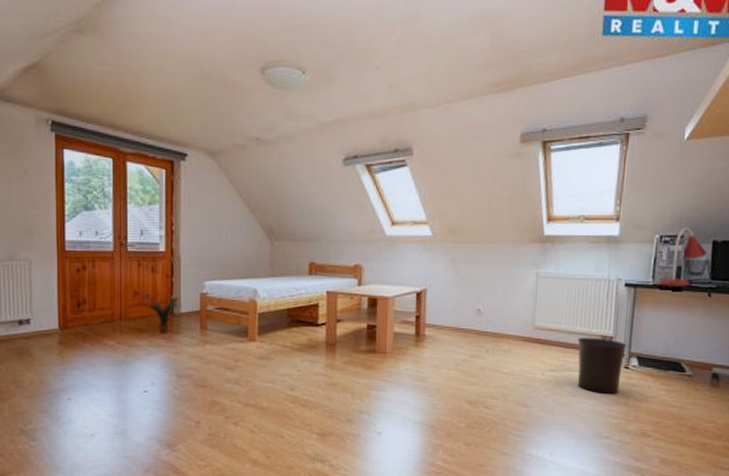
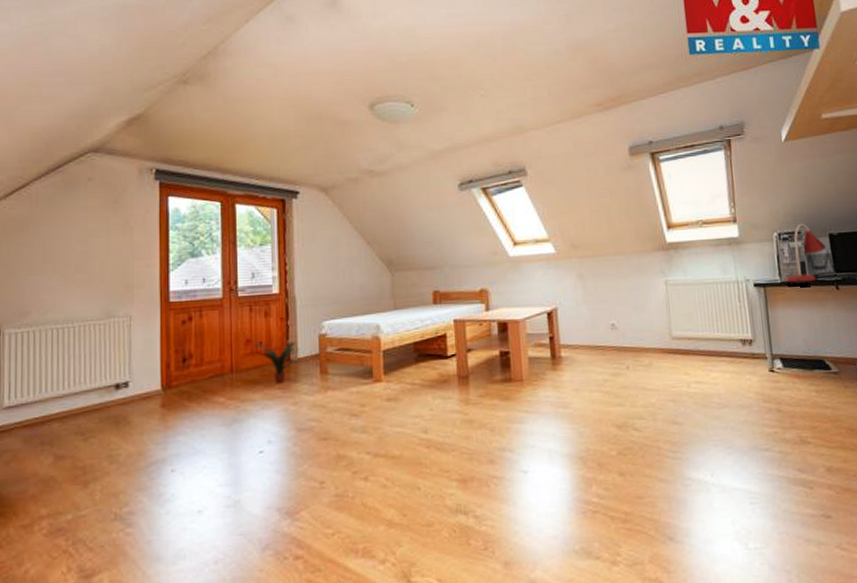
waste bin: present [577,337,627,394] -> none [717,342,769,402]

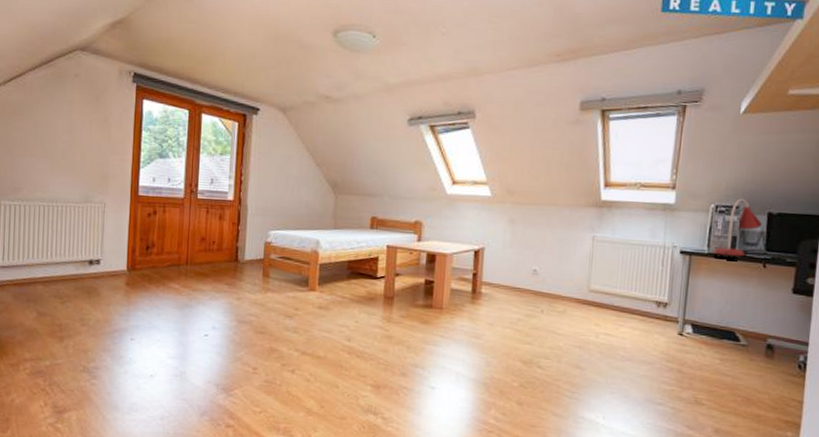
potted plant: present [254,341,302,384] -> none [208,239,248,280]

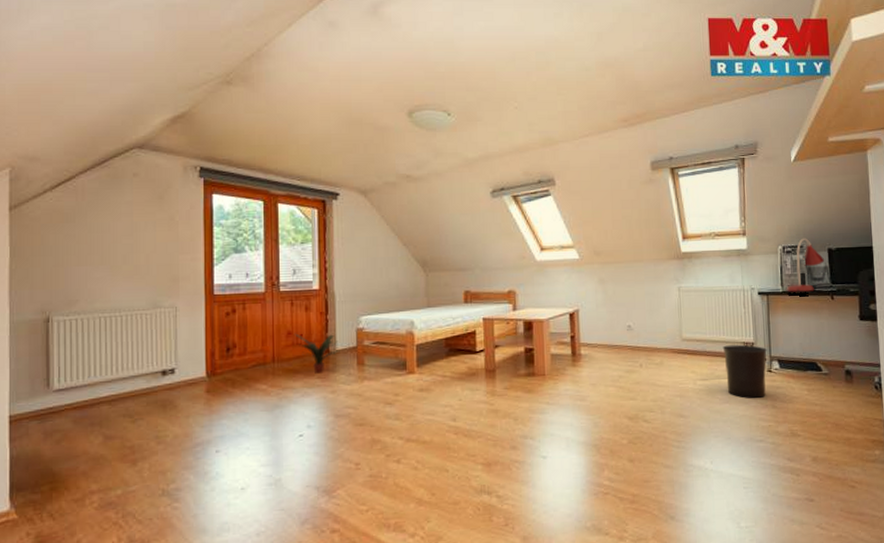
potted plant: none [208,239,248,280] -> present [295,333,340,374]
waste bin: none [631,302,681,360] -> present [722,344,767,398]

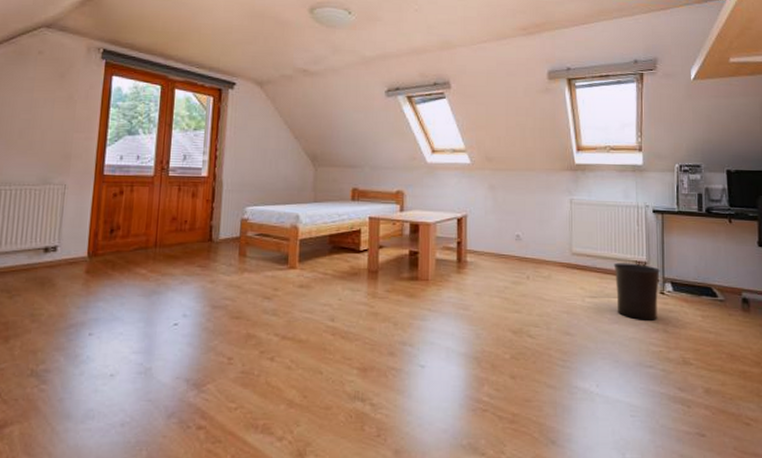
potted plant: present [295,333,340,374] -> none [179,219,223,262]
desk lamp: present [786,238,825,292] -> none [682,157,724,213]

